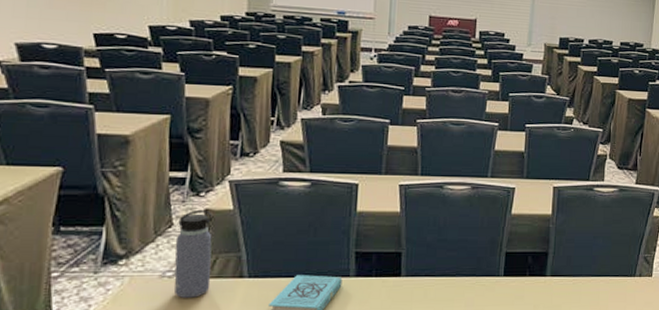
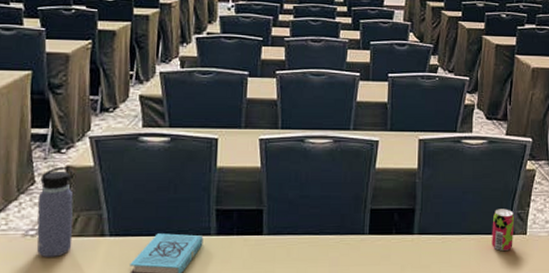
beverage can: none [619,252,642,292] -> present [492,209,515,251]

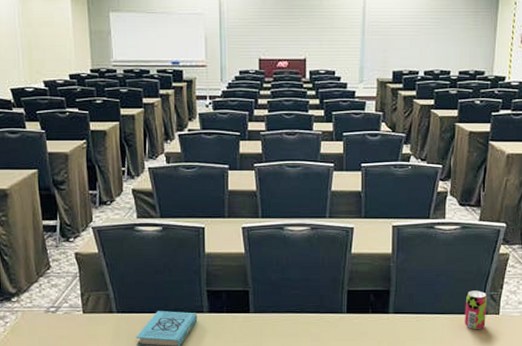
water bottle: present [36,166,74,257] -> none [54,253,87,330]

